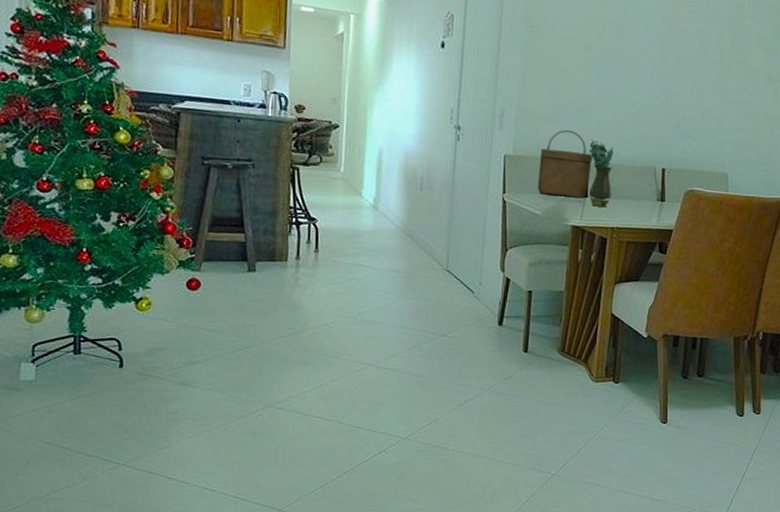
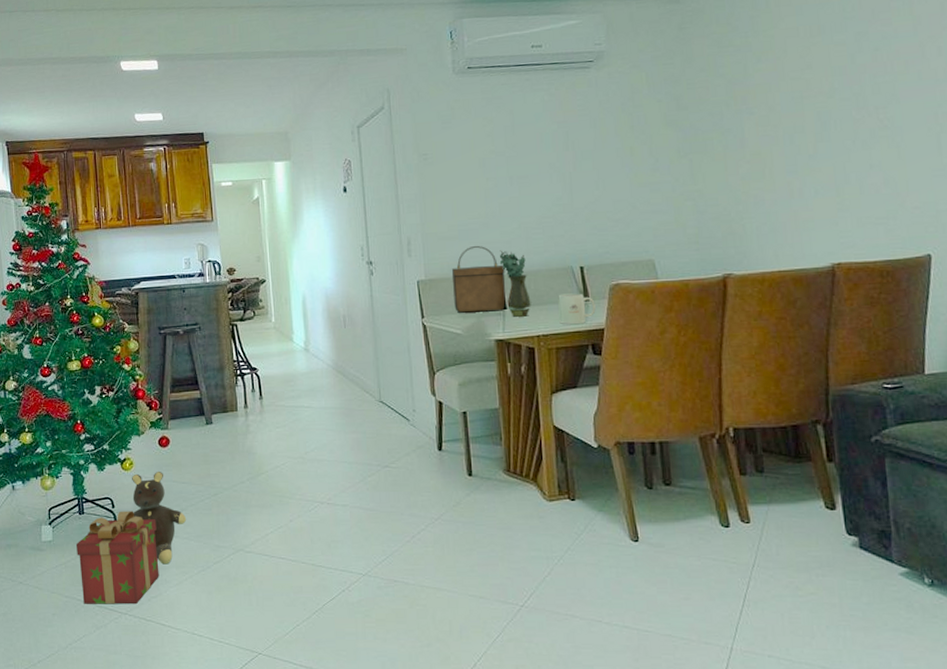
gift box: none [65,354,174,455] -> present [75,511,159,604]
teddy bear: none [145,315,212,416] -> present [132,472,187,565]
mug: none [634,191,670,223] -> present [557,293,596,325]

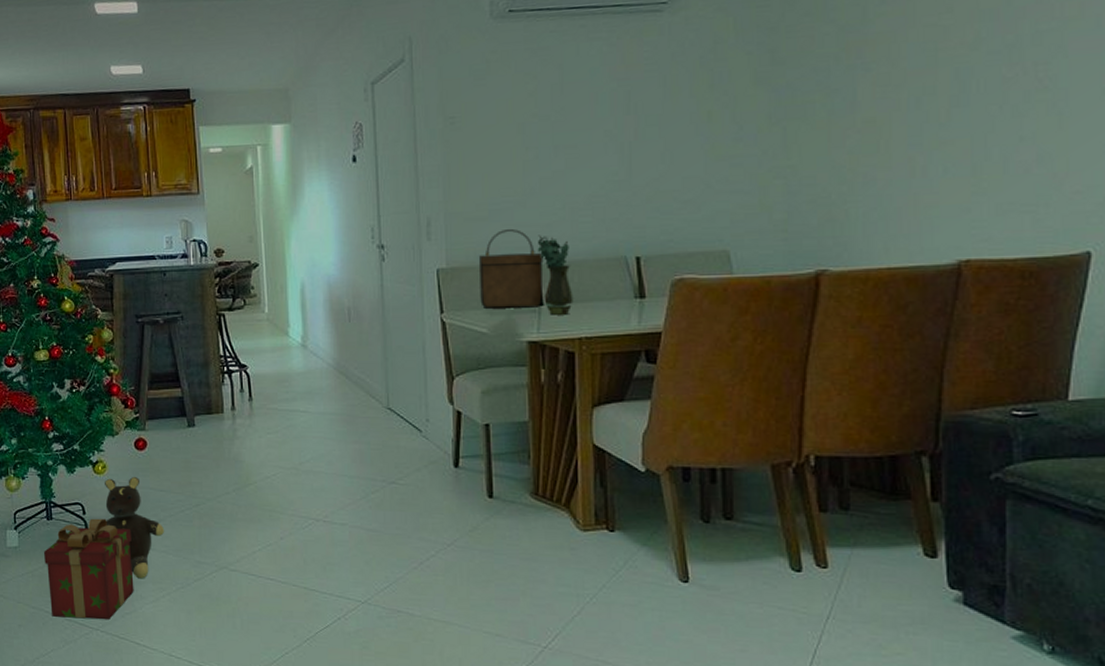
mug: present [557,293,596,325] -> none [605,288,652,327]

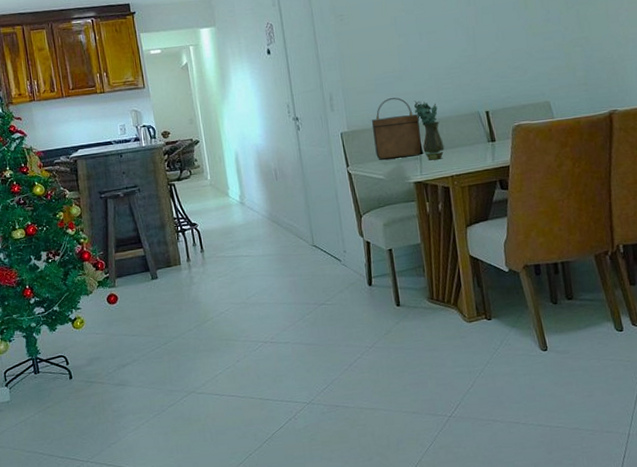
gift box: present [43,518,134,619] -> none [33,366,117,457]
teddy bear: present [105,477,165,579] -> none [83,327,140,413]

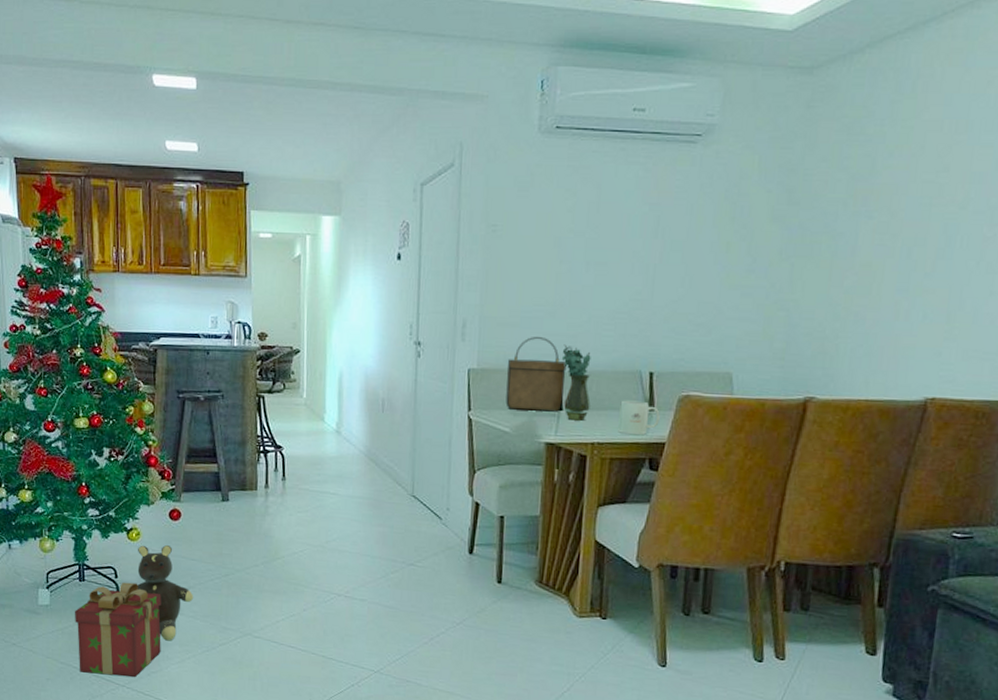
gift box: none [33,366,117,457] -> present [74,582,162,677]
teddy bear: none [83,327,140,413] -> present [137,545,194,641]
mug: none [467,135,501,165] -> present [617,400,660,436]

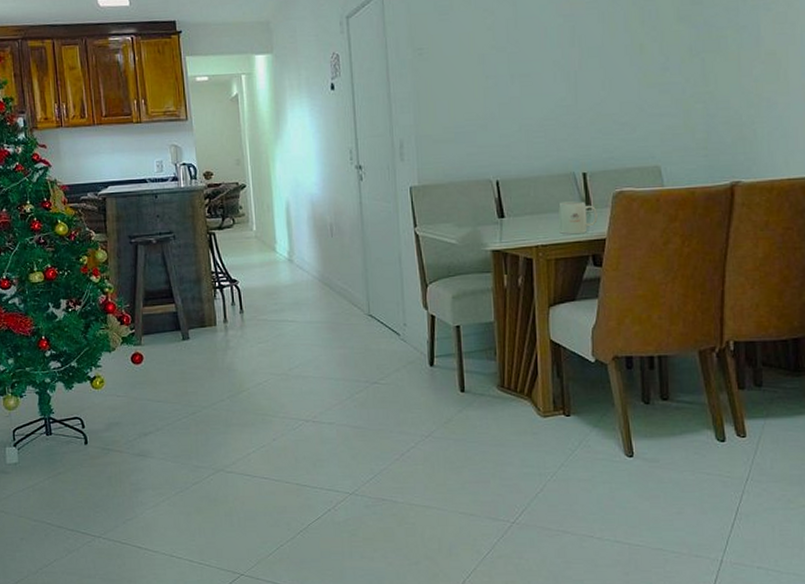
gift box: present [74,582,162,677] -> none [43,431,135,528]
teddy bear: present [137,545,194,641] -> none [103,390,163,486]
handbag: present [506,336,567,412] -> none [446,149,504,222]
vase: present [561,344,591,421] -> none [498,154,530,226]

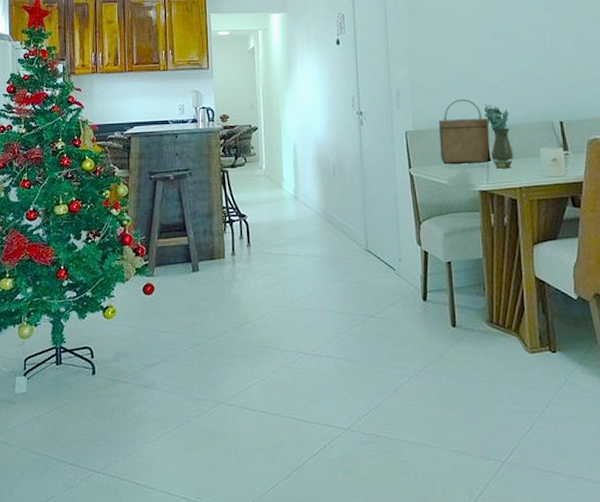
handbag: none [446,149,504,222] -> present [438,98,490,164]
vase: none [498,154,530,226] -> present [484,104,514,169]

